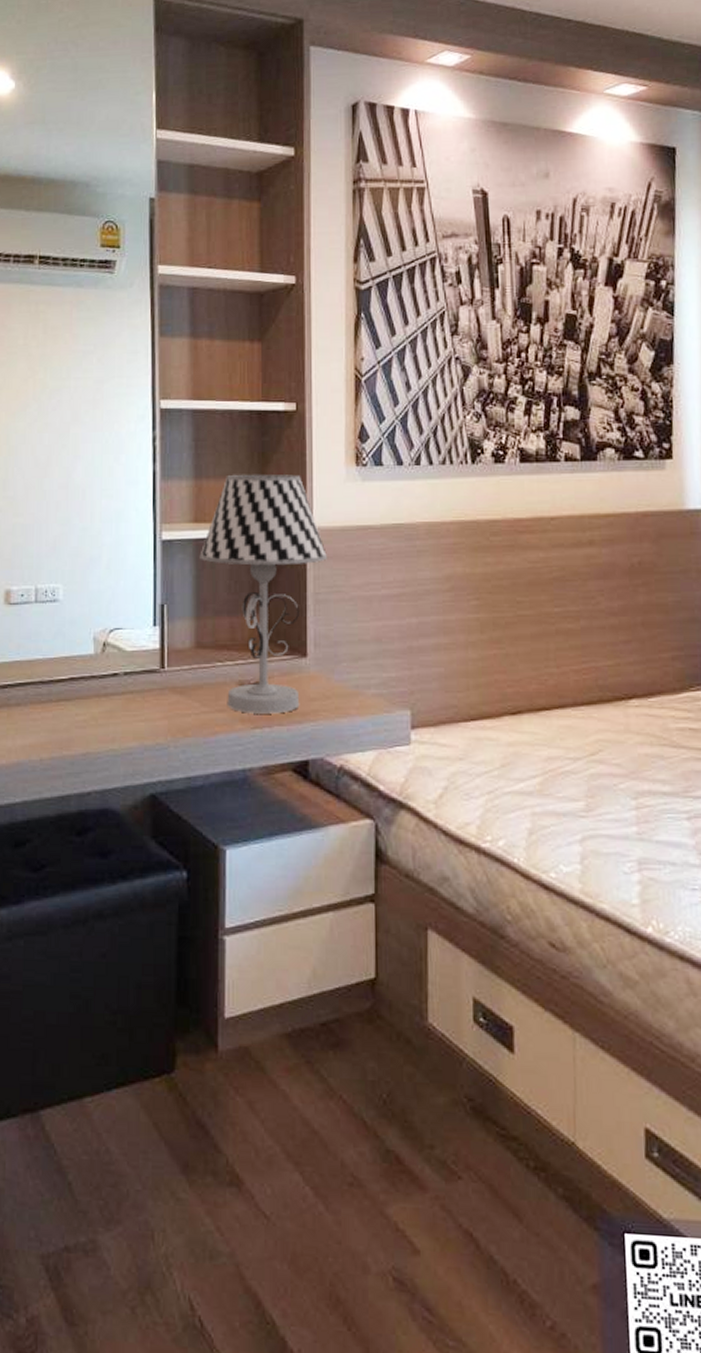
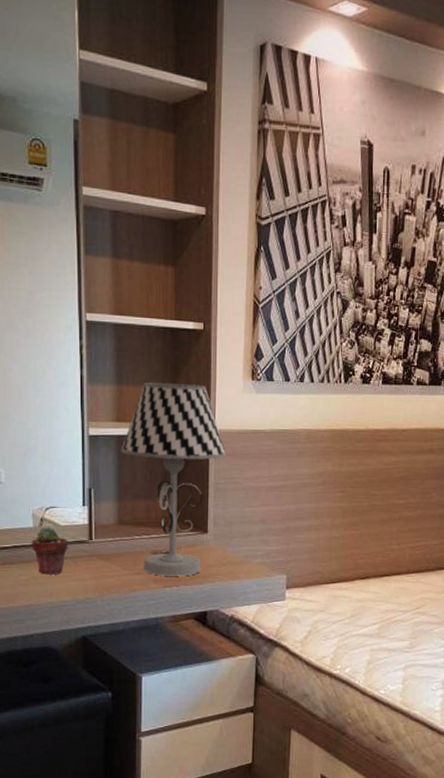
potted succulent: none [92,653,135,714] -> present [32,527,68,575]

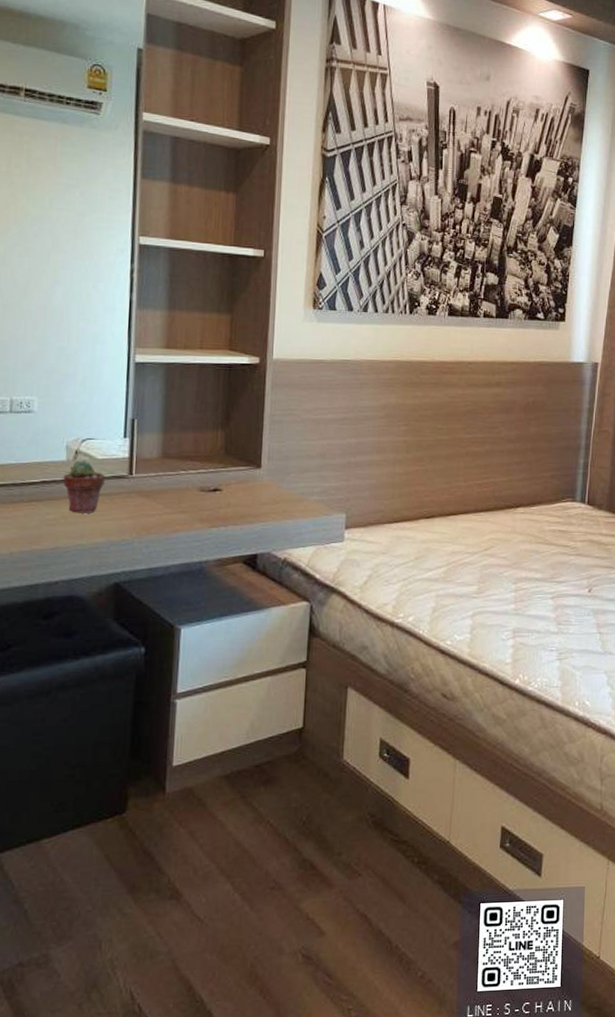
table lamp: present [121,382,227,576] -> none [169,308,285,515]

